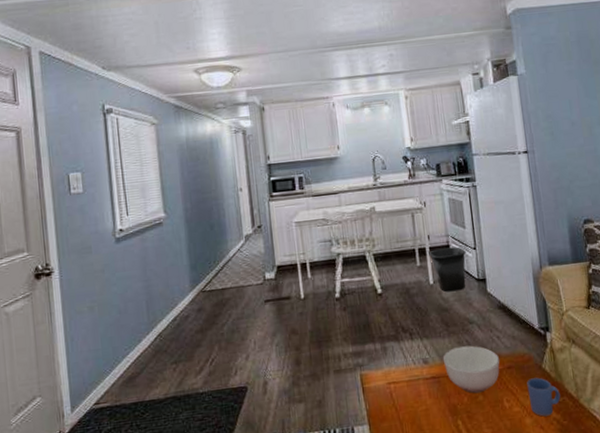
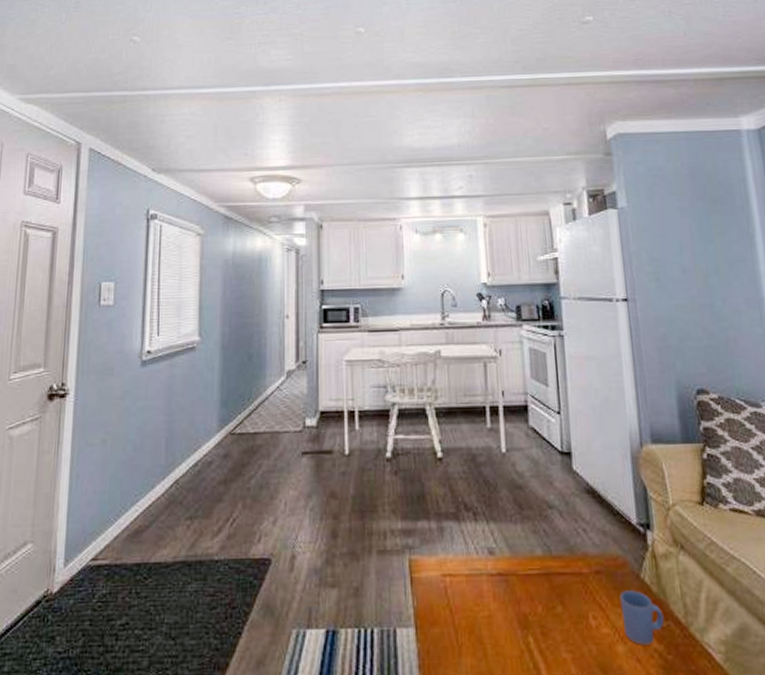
waste bin: present [429,247,466,292] -> none [502,408,548,465]
bowl: present [442,345,500,394] -> none [513,536,586,603]

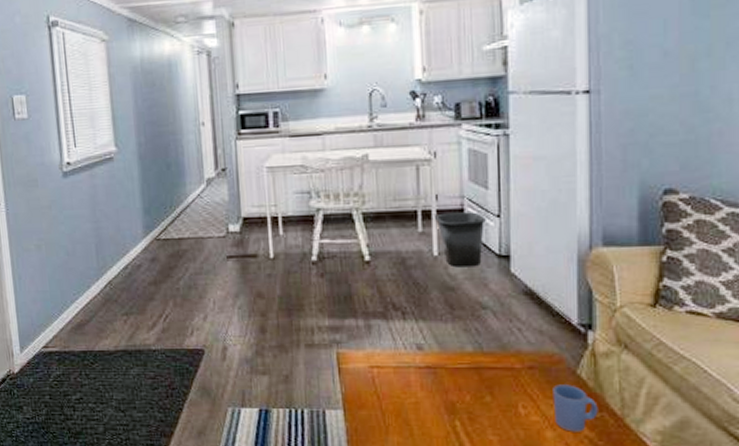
waste bin: none [502,408,548,465] -> present [435,212,486,268]

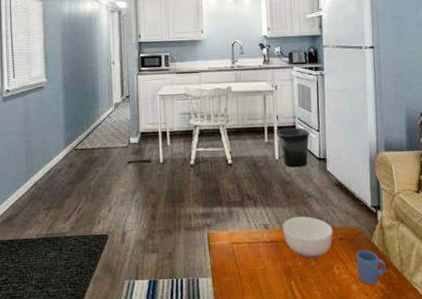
bowl: none [442,334,519,393] -> present [282,215,334,259]

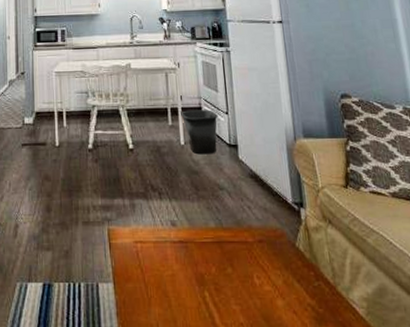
bowl: present [282,215,334,259] -> none [191,211,251,265]
mug: present [356,250,386,285] -> none [279,256,316,300]

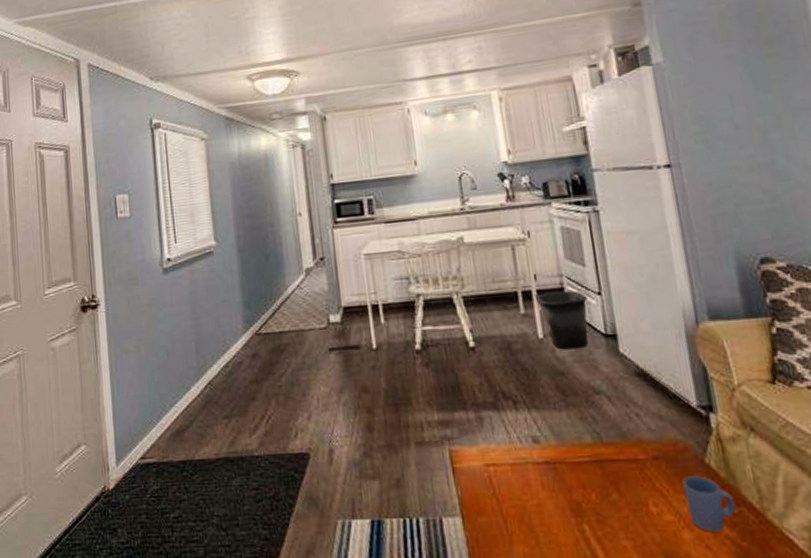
mug: none [279,256,316,300] -> present [682,475,736,532]

